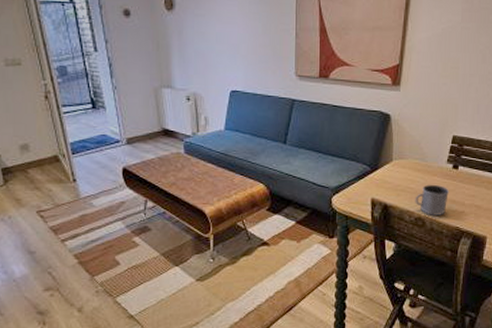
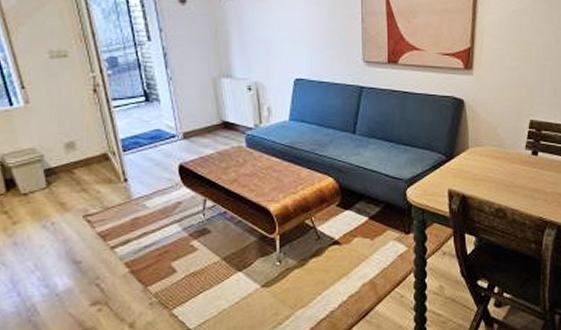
mug: present [415,184,450,215] -> none [494,172,530,206]

